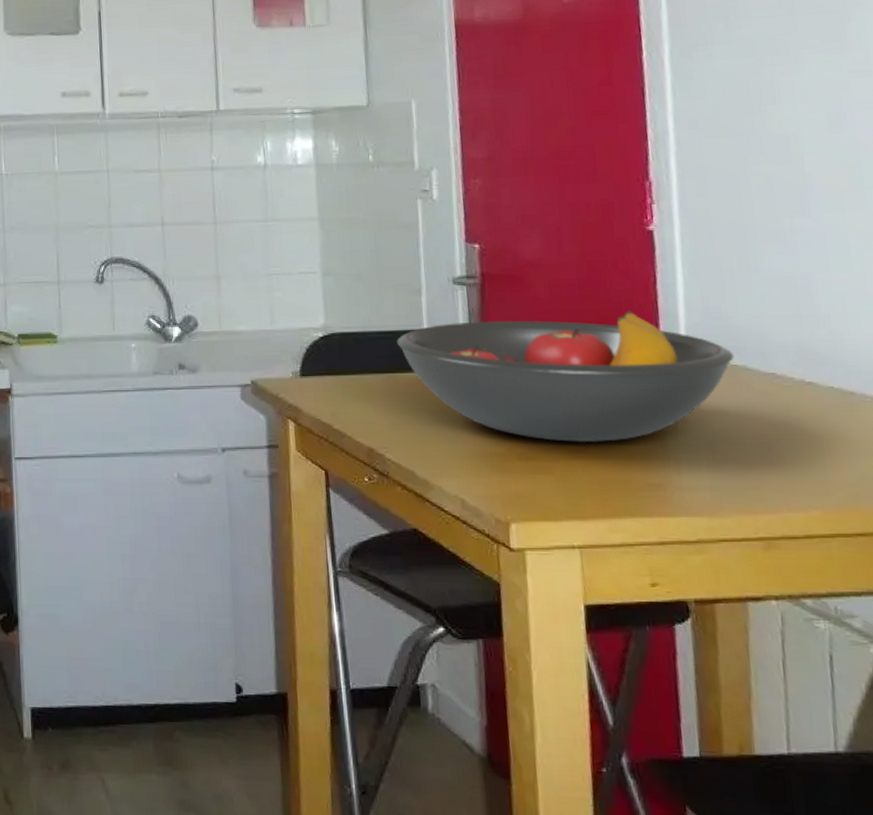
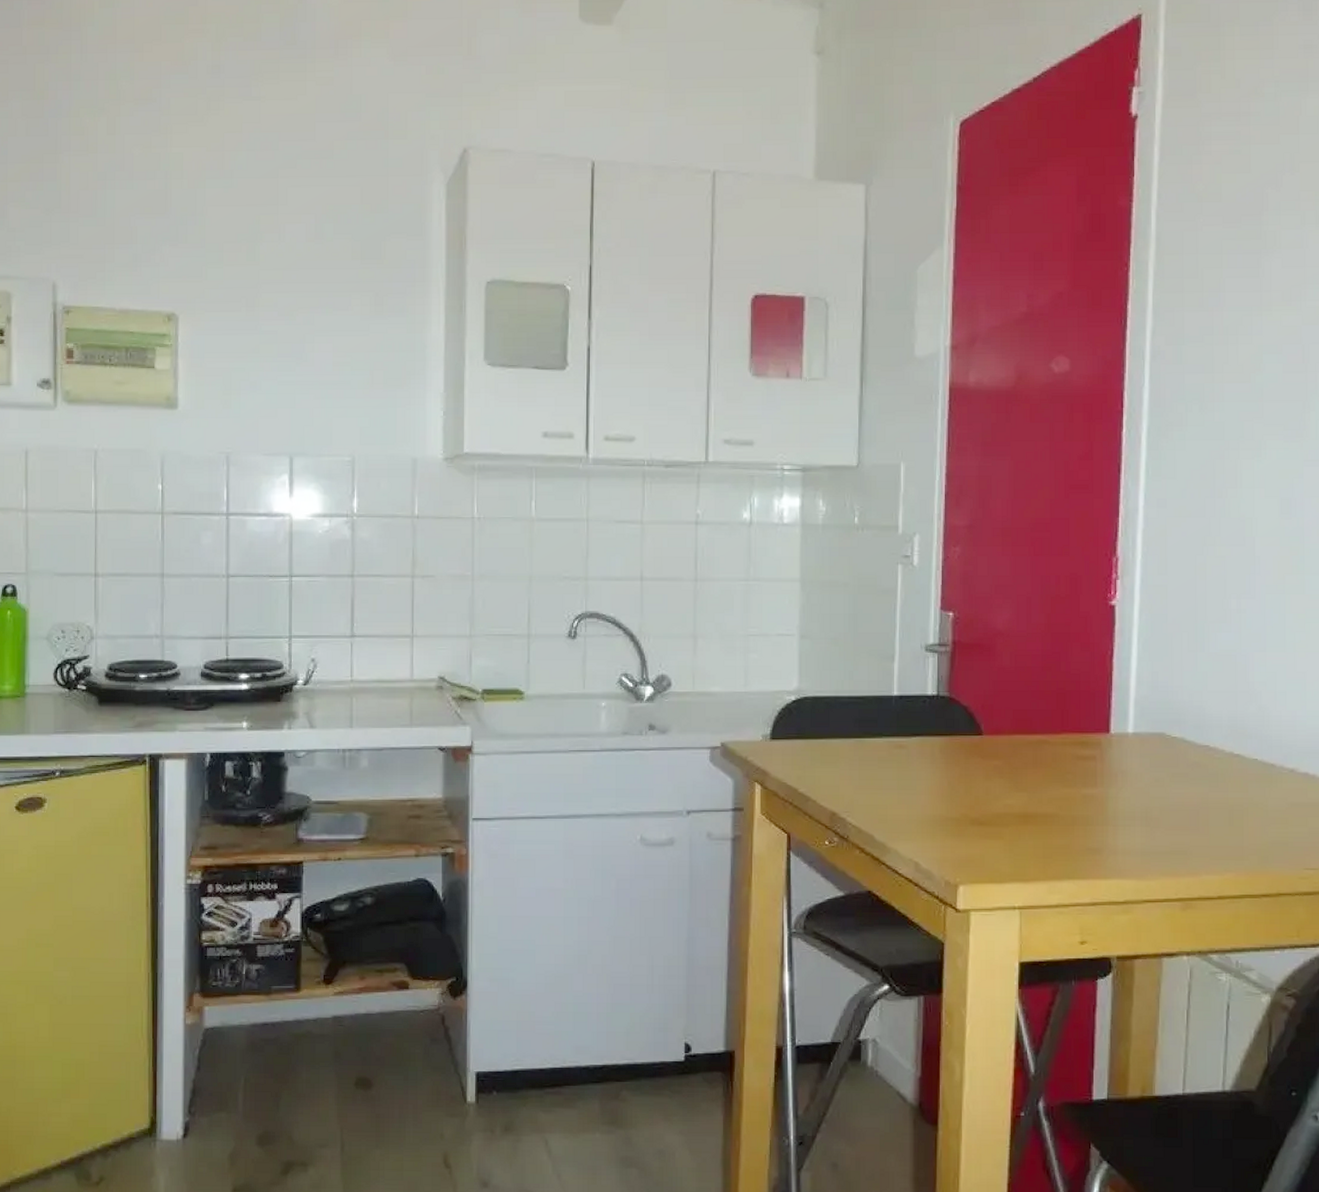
fruit bowl: present [397,310,735,443] -> none [867,682,1175,809]

